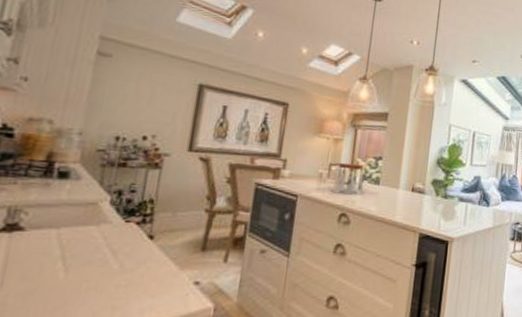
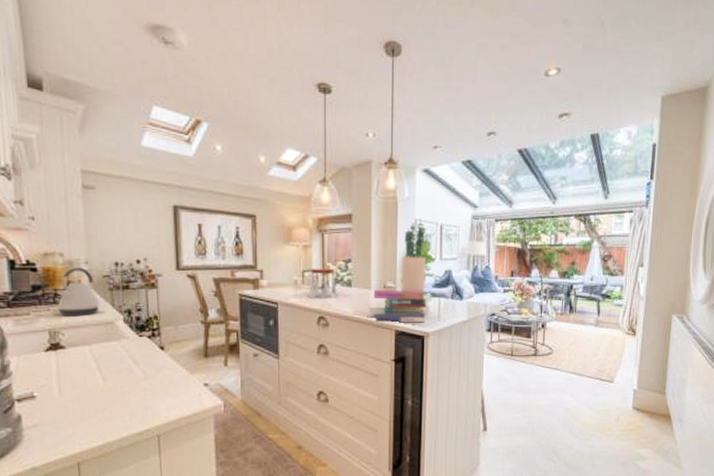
kettle: none [27,137,86,194] -> present [57,267,101,317]
books: none [394,187,454,227] -> present [369,287,426,323]
vase: none [429,124,459,216] -> present [400,219,426,311]

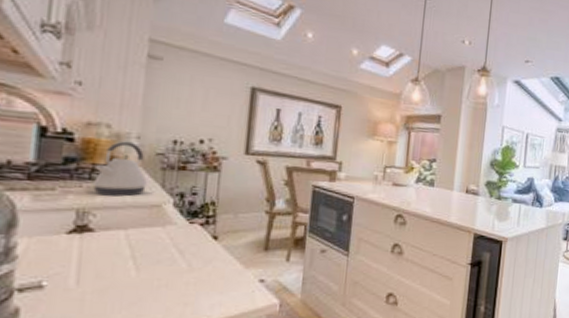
jar: present [309,268,336,300] -> none [389,164,419,198]
books: present [369,287,426,323] -> none [449,189,507,228]
vase: present [400,219,426,311] -> none [483,126,513,216]

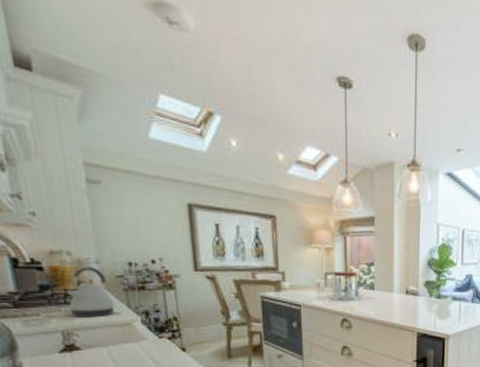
jar: none [389,164,419,198] -> present [332,270,359,302]

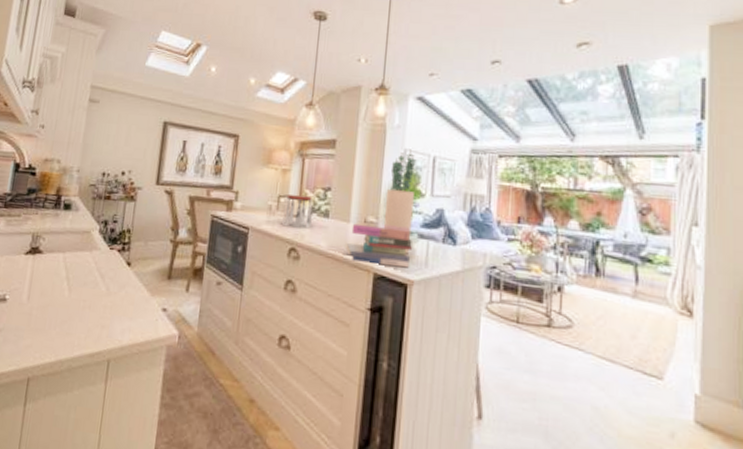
kettle: present [67,266,116,318] -> none [44,174,82,223]
books: none [392,290,447,325] -> present [345,221,412,268]
vase: none [423,223,448,314] -> present [383,149,417,254]

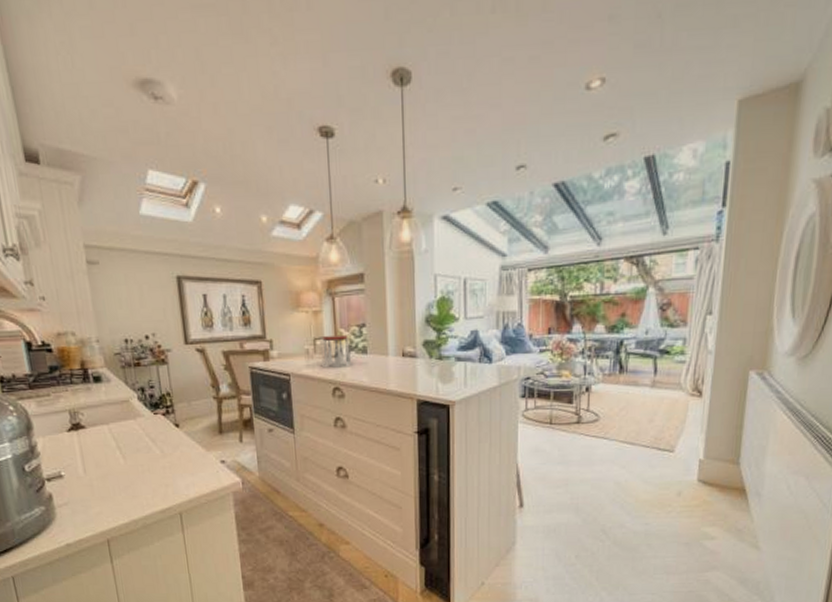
books: present [345,221,412,268] -> none [387,352,451,392]
vase: present [383,149,417,254] -> none [420,273,449,378]

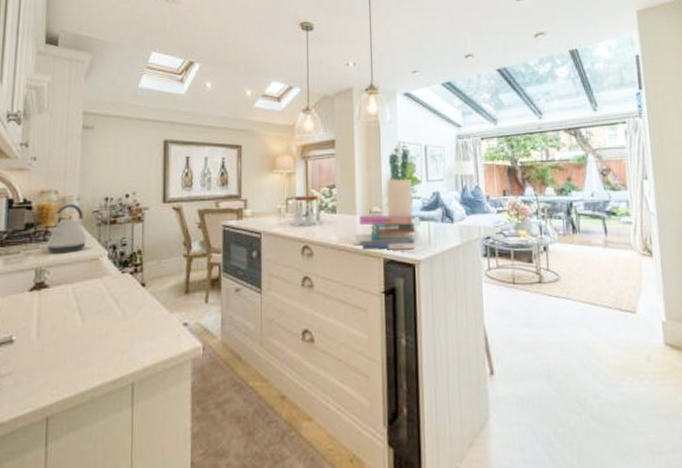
kettle: none [73,346,115,396] -> present [46,203,88,254]
books: none [387,352,451,392] -> present [355,212,415,251]
vase: none [420,273,449,378] -> present [386,141,414,237]

